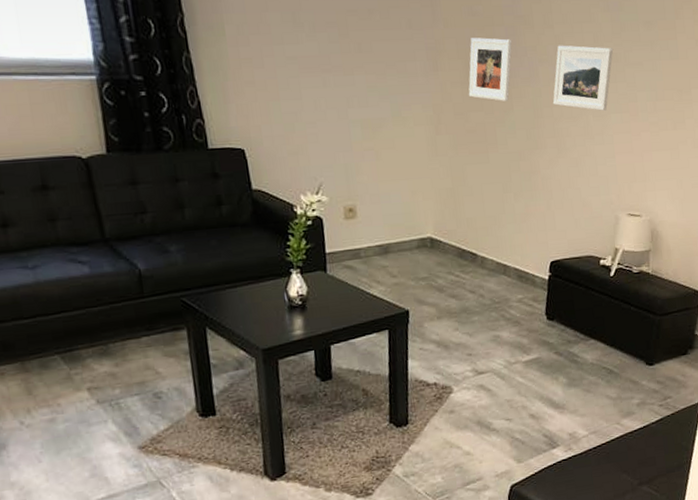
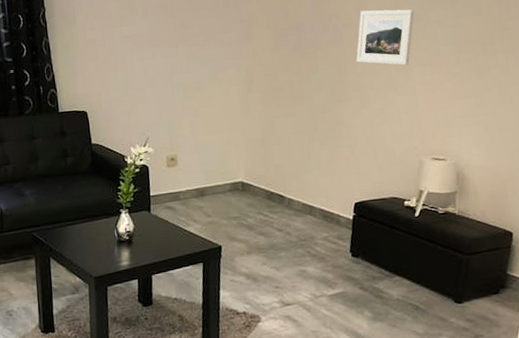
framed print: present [468,37,513,101] -> none [277,8,318,62]

